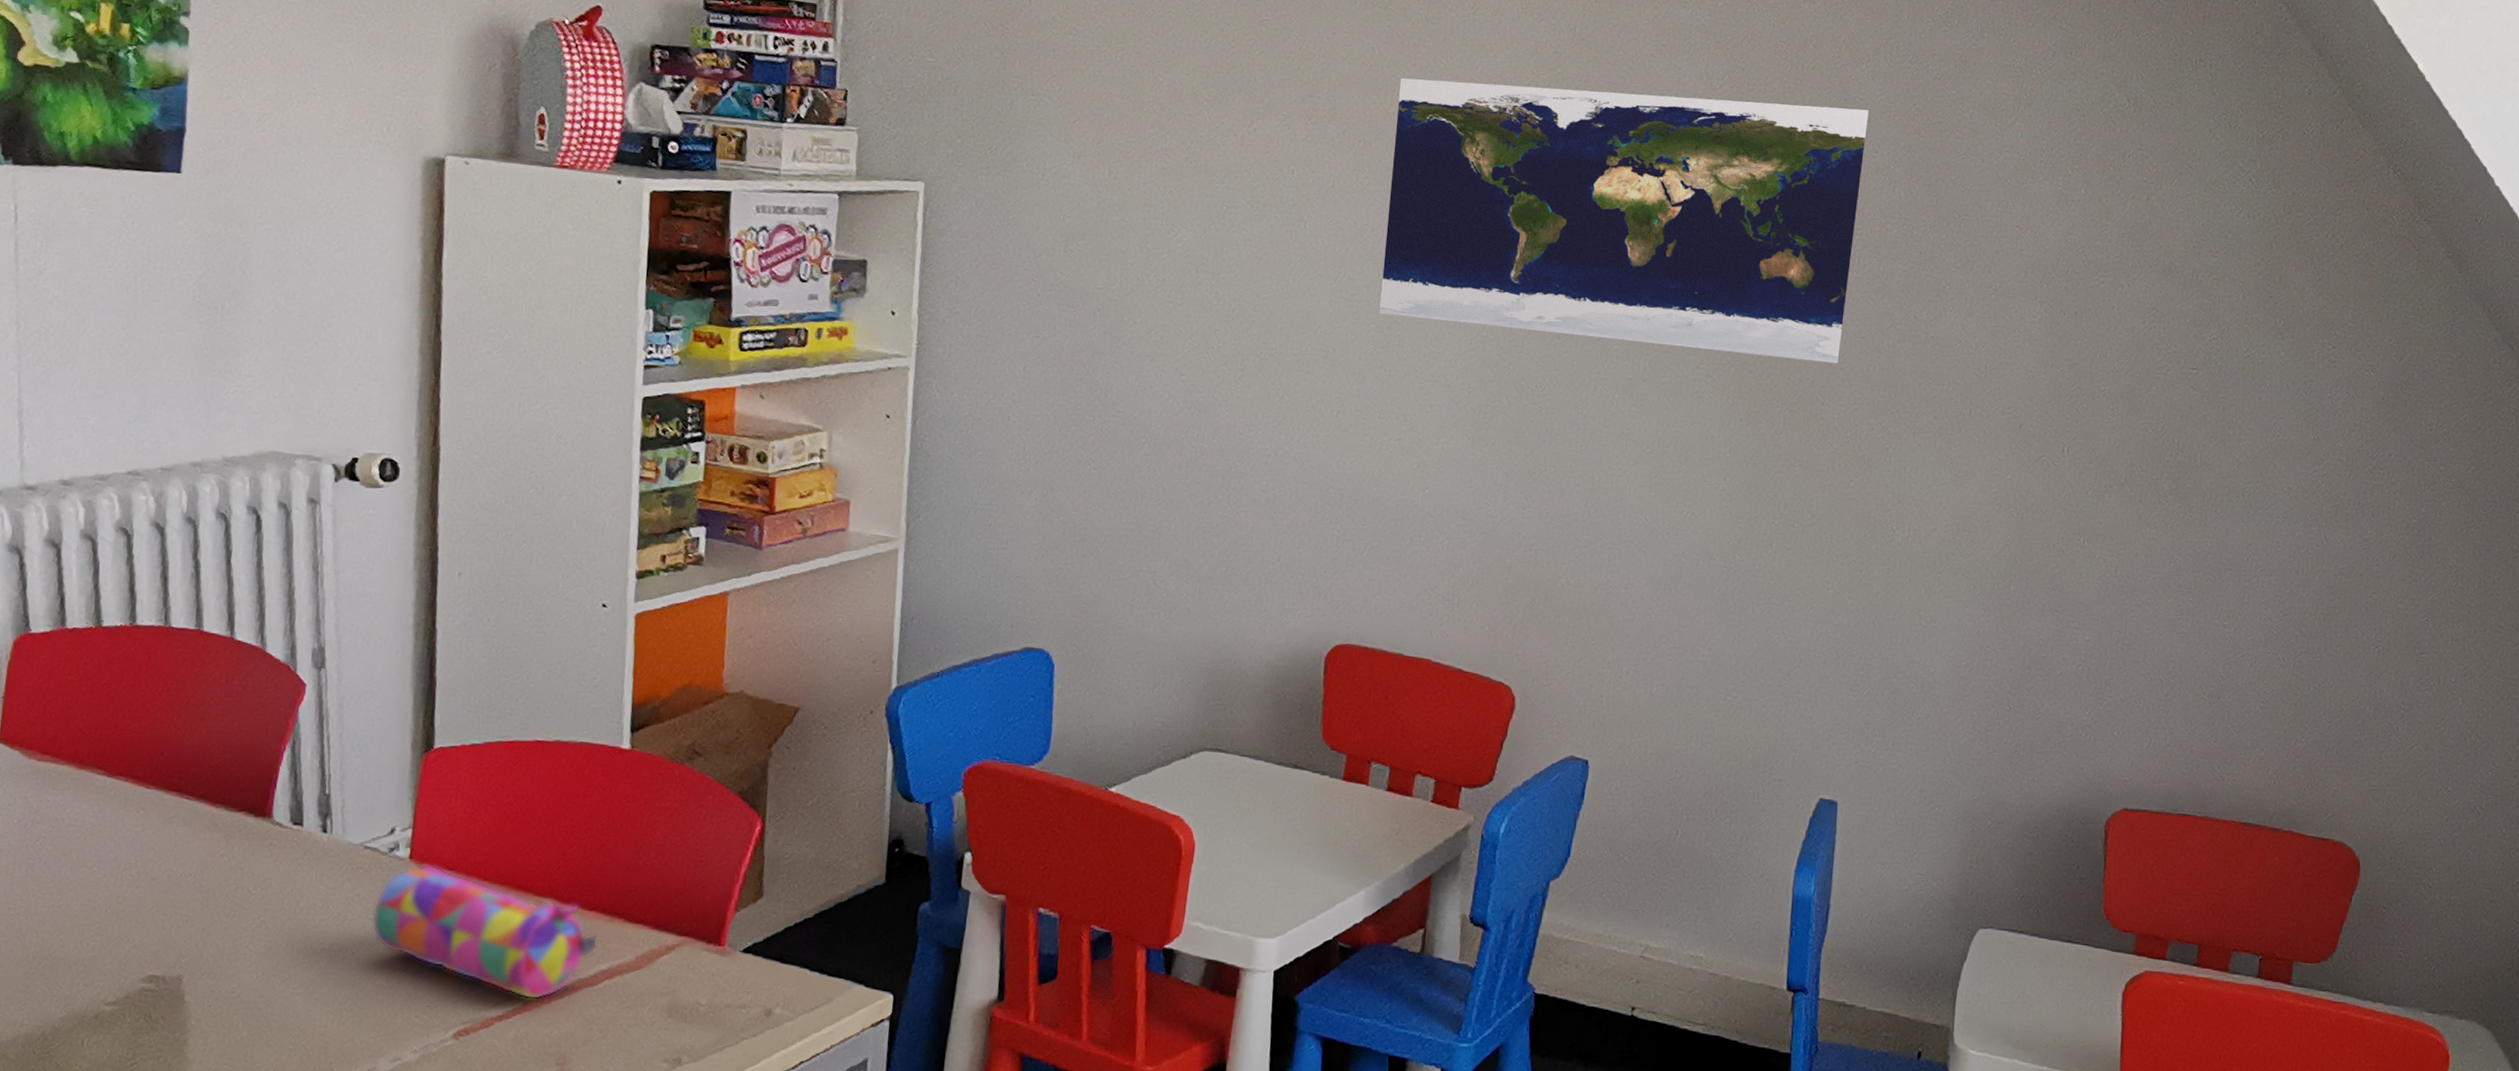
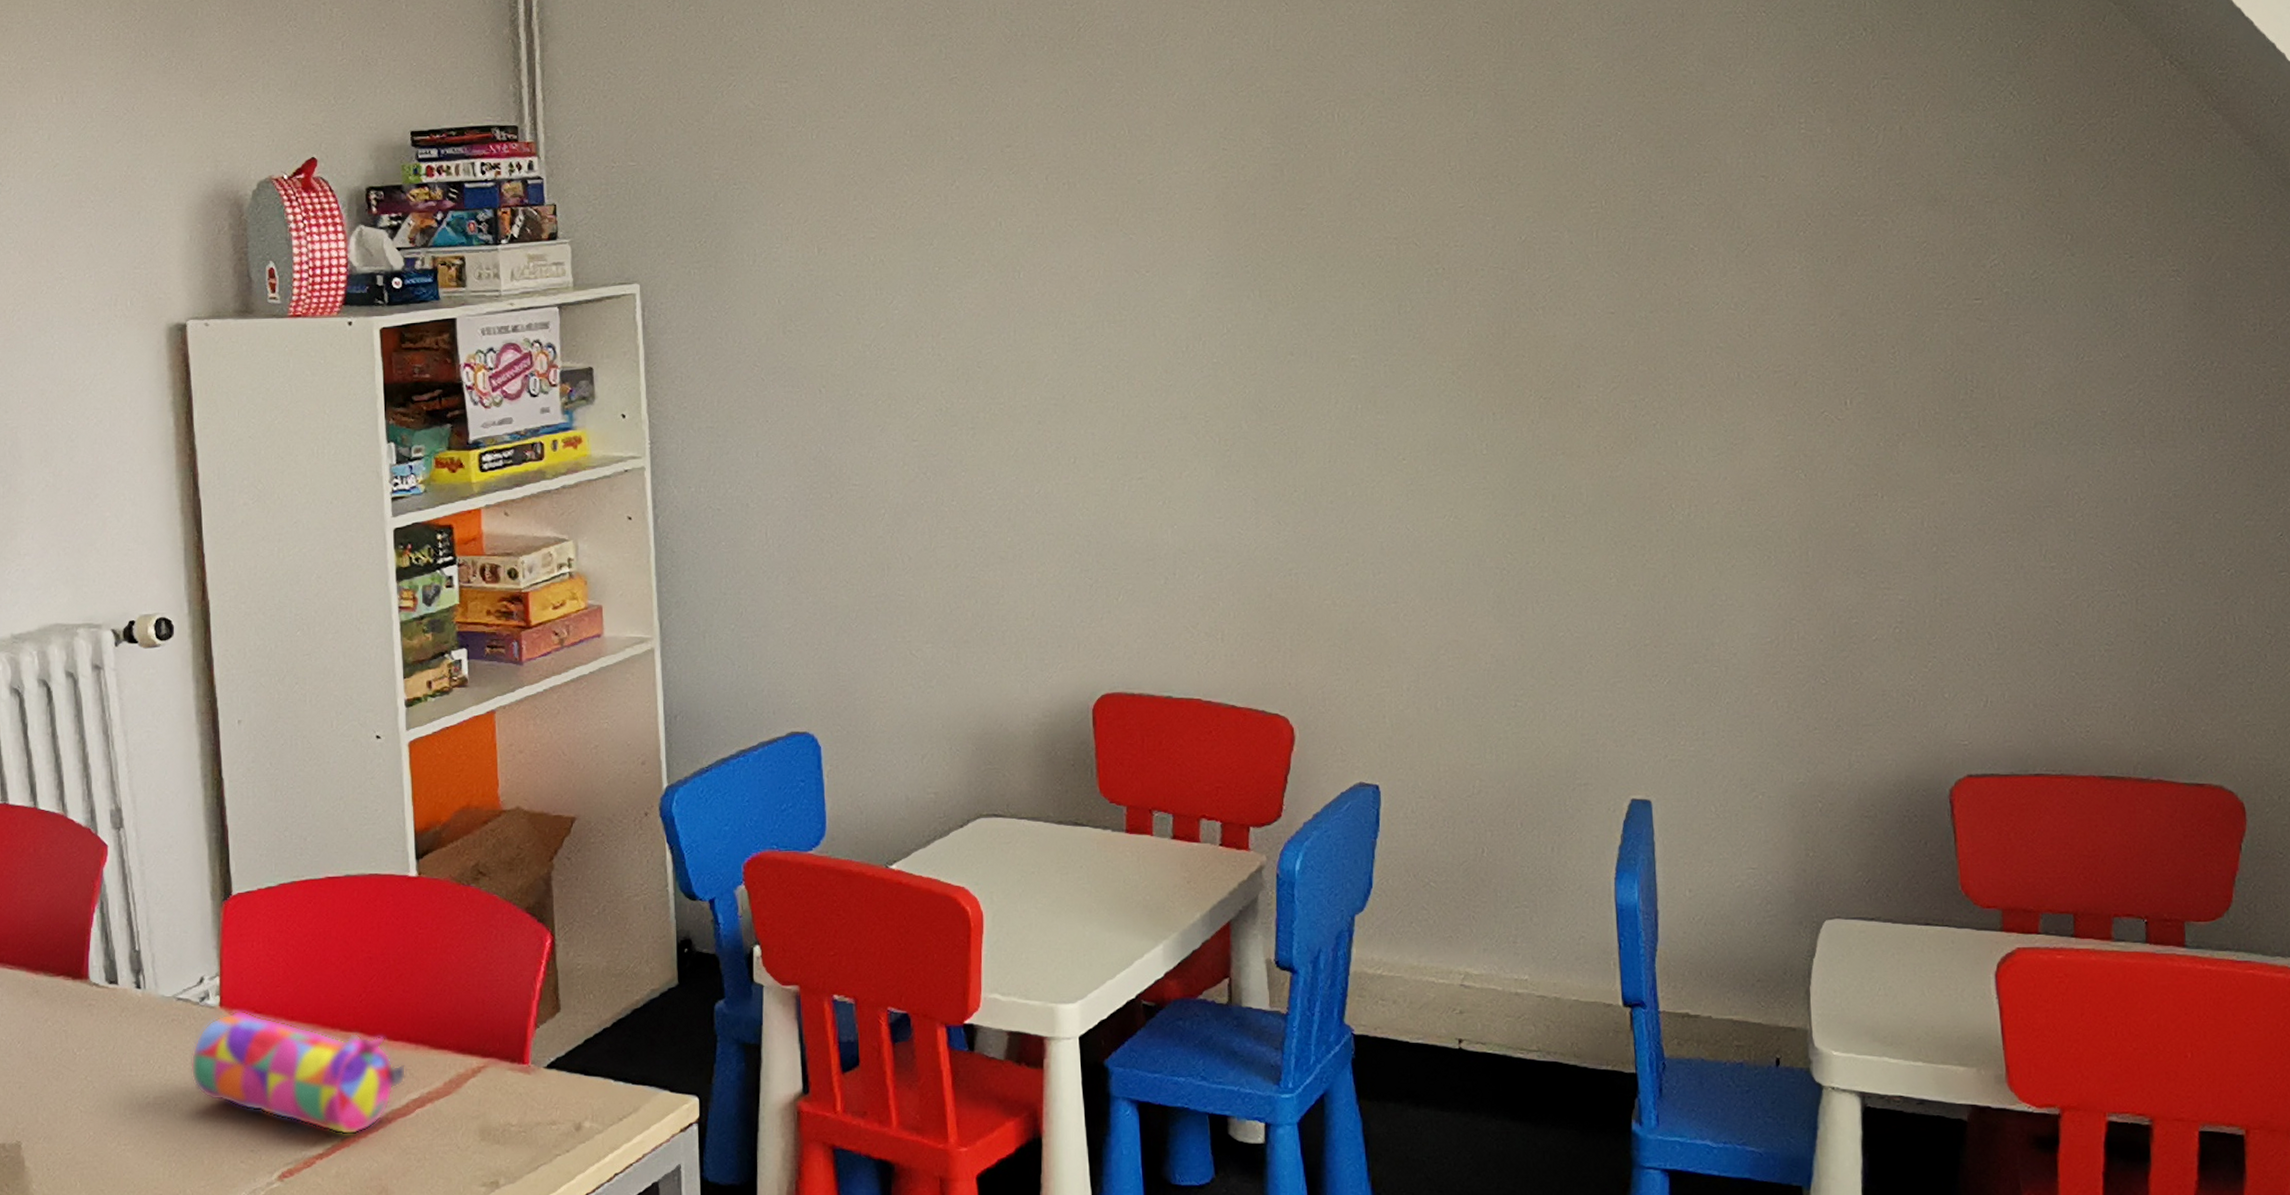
map: present [1379,77,1869,364] -> none [1097,79,1590,354]

